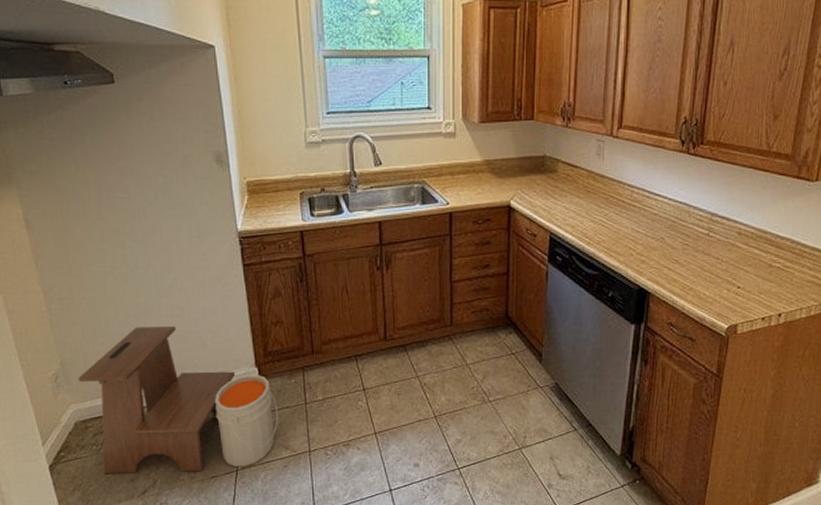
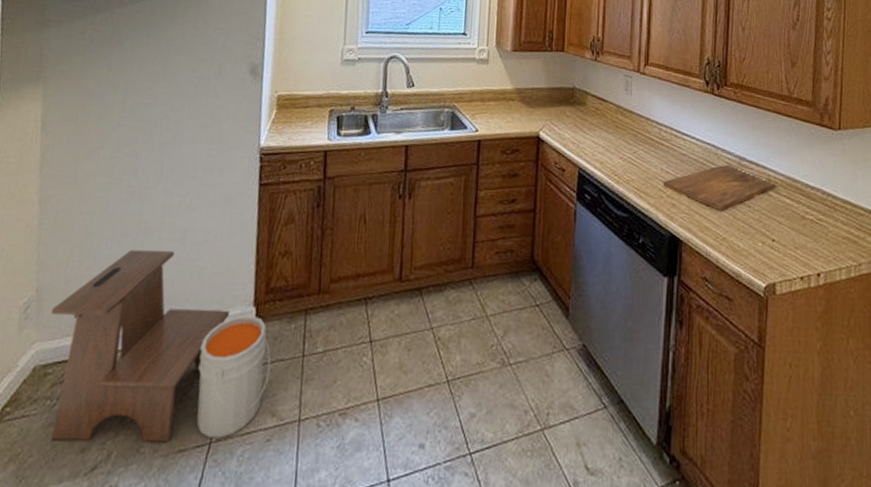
cutting board: none [633,220,748,265] -> present [663,164,778,212]

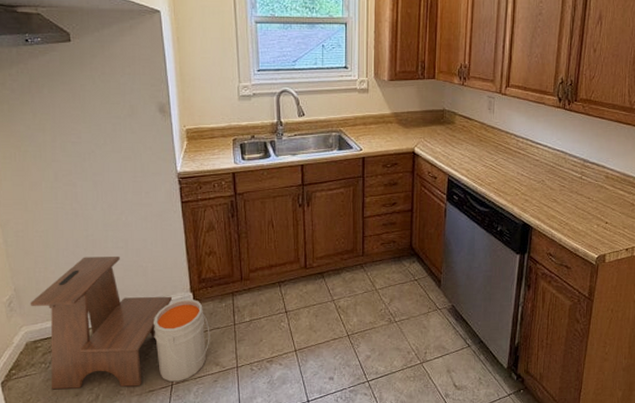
cutting board: present [663,164,778,212] -> none [518,166,614,203]

